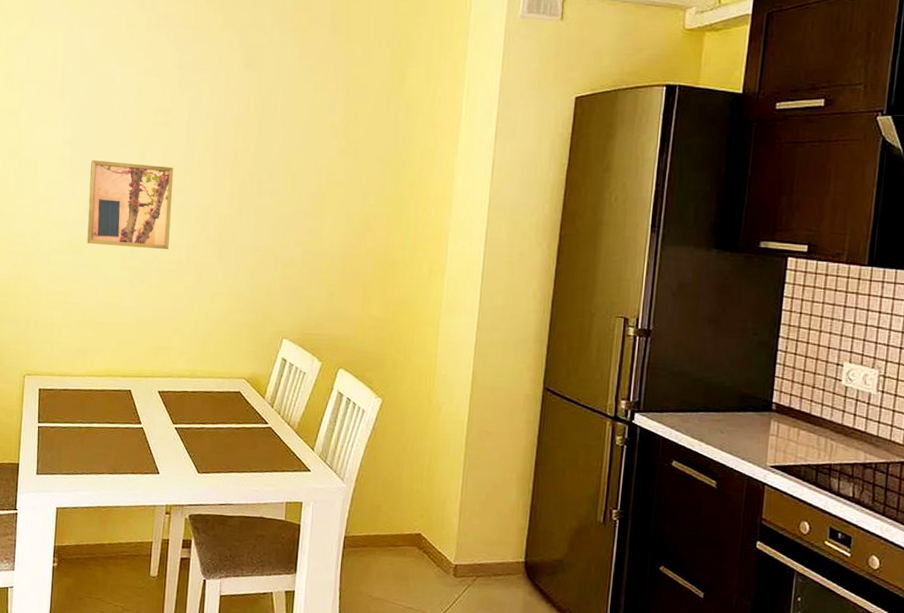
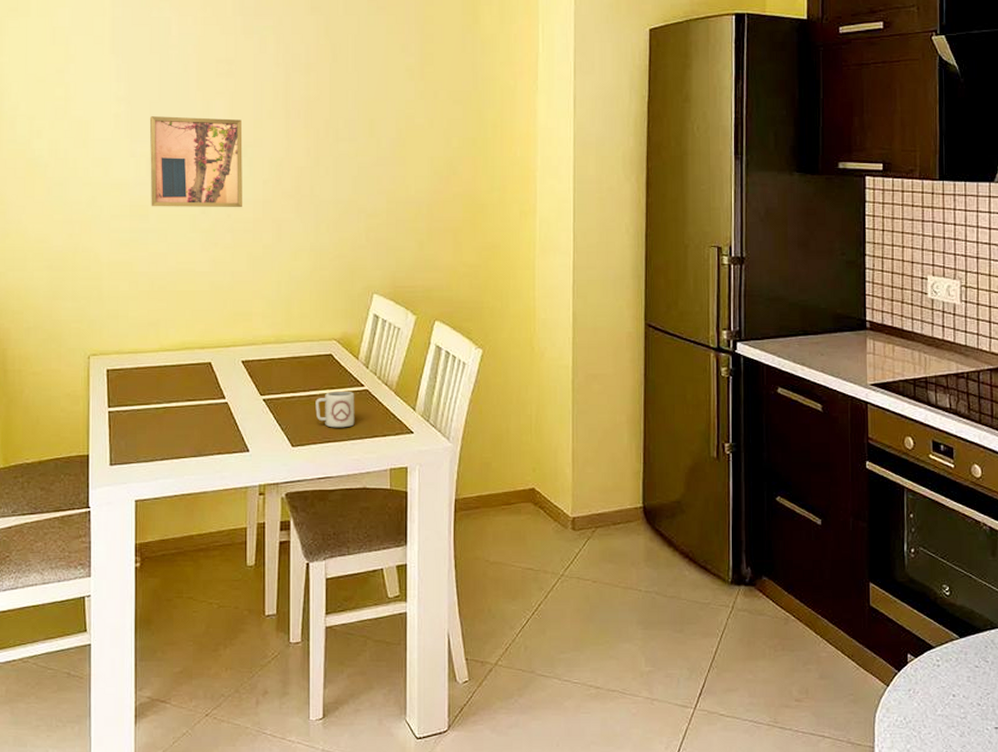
cup: none [221,426,259,461] -> present [315,391,355,428]

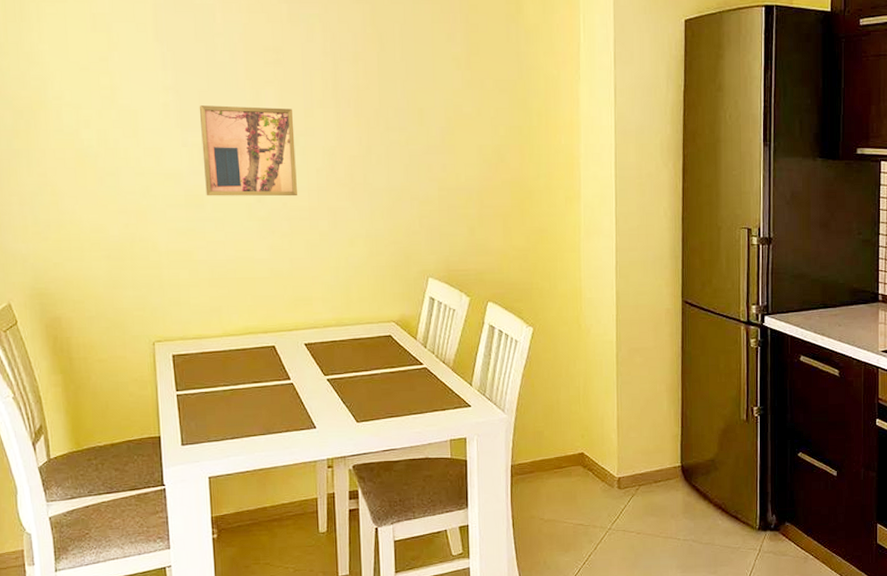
cup: present [315,391,355,428] -> none [377,369,416,404]

